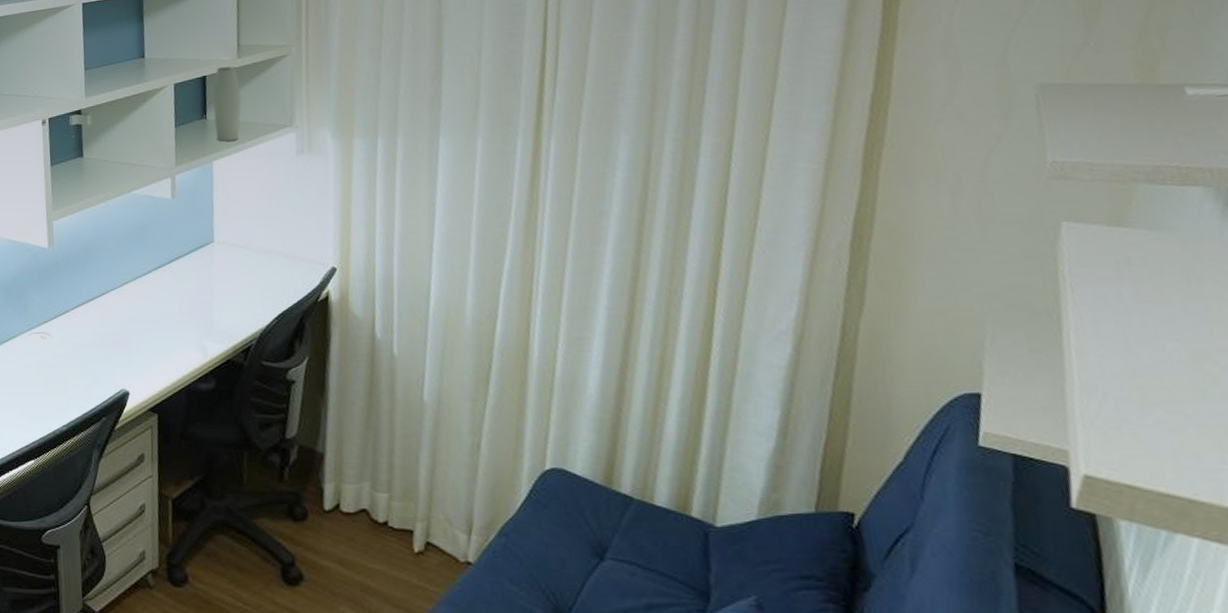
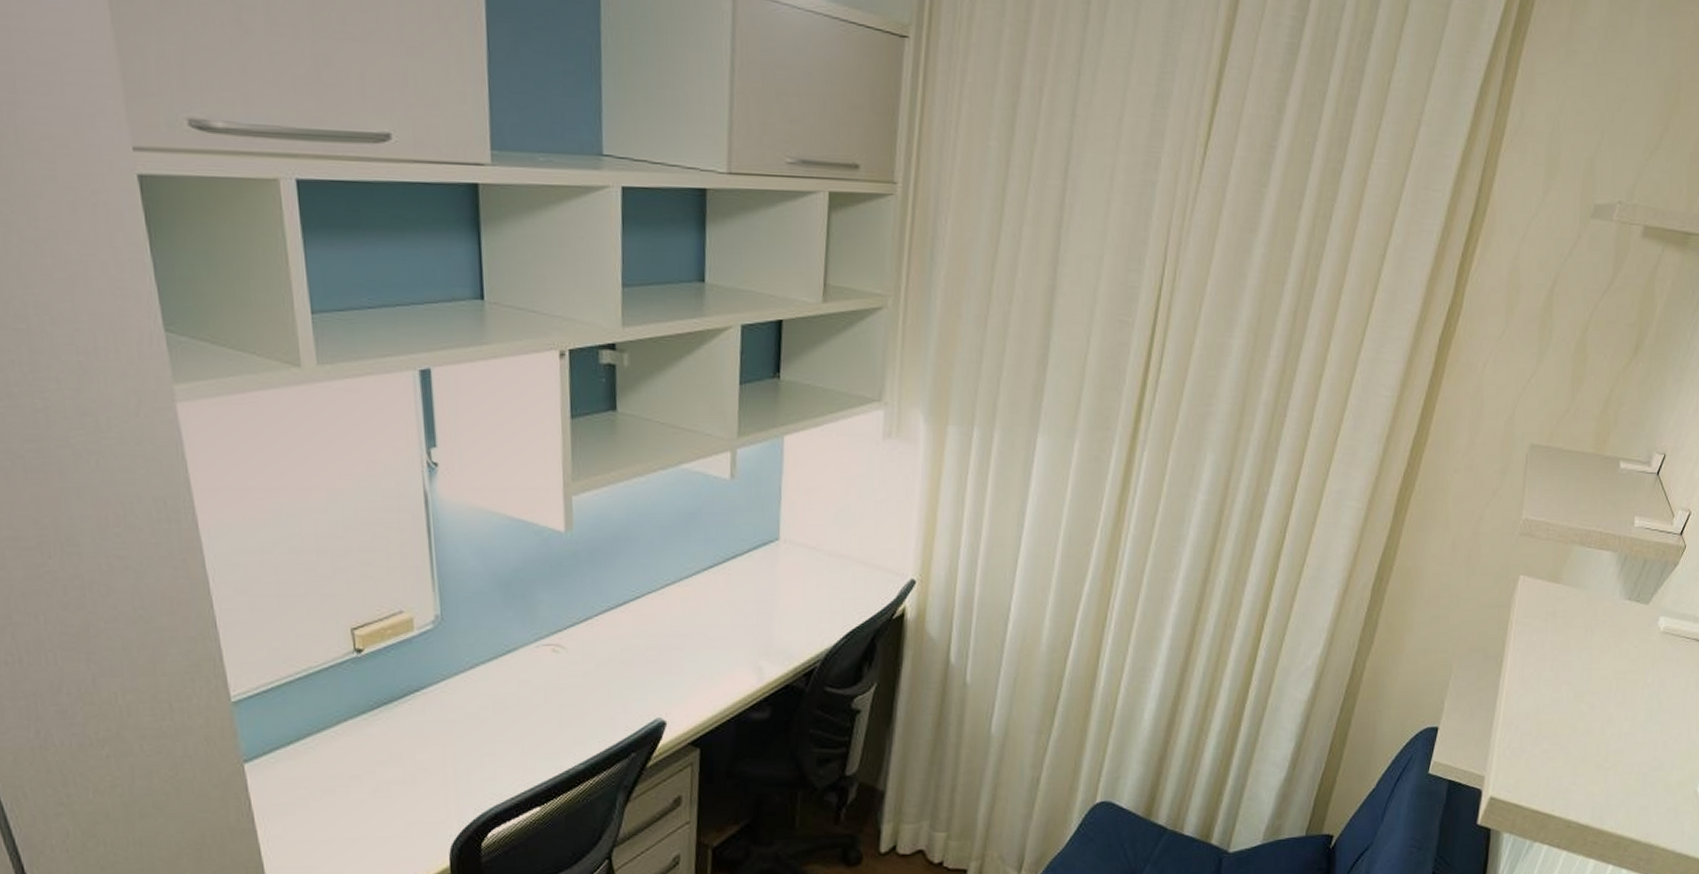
vase: present [213,66,242,142] -> none [789,310,823,412]

